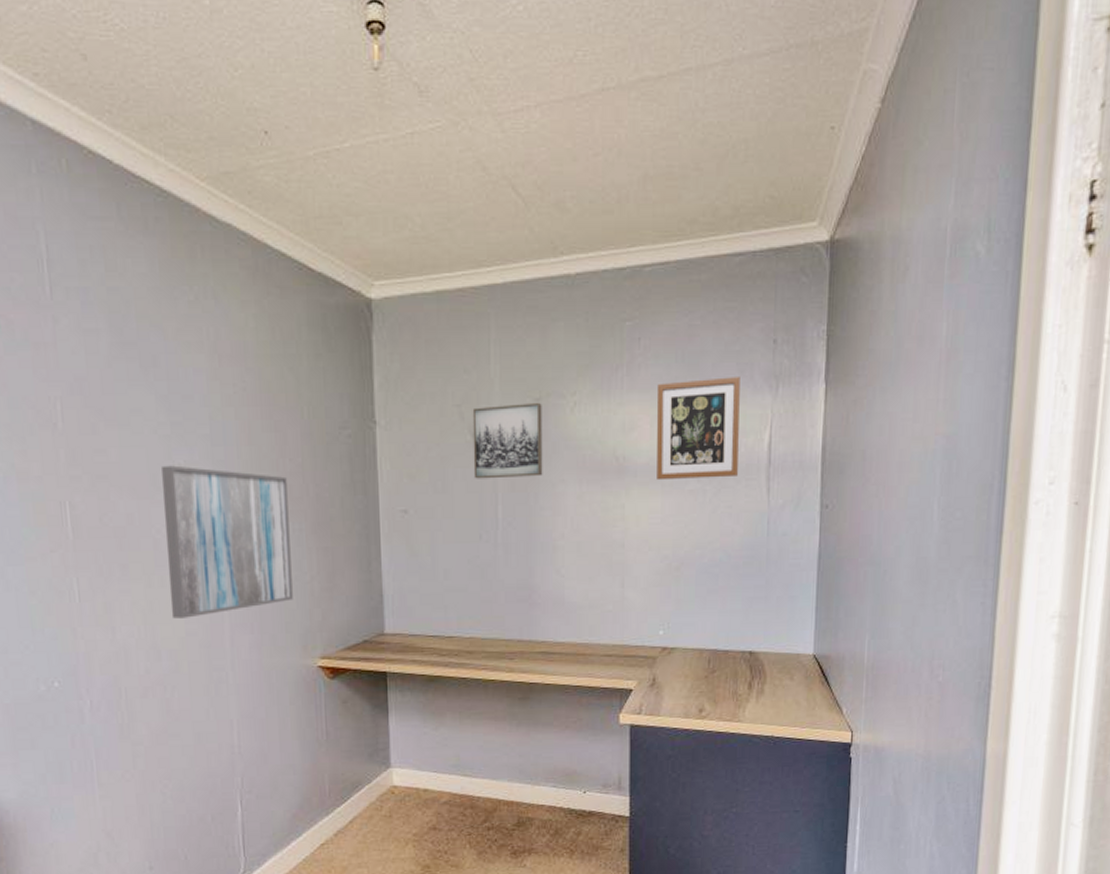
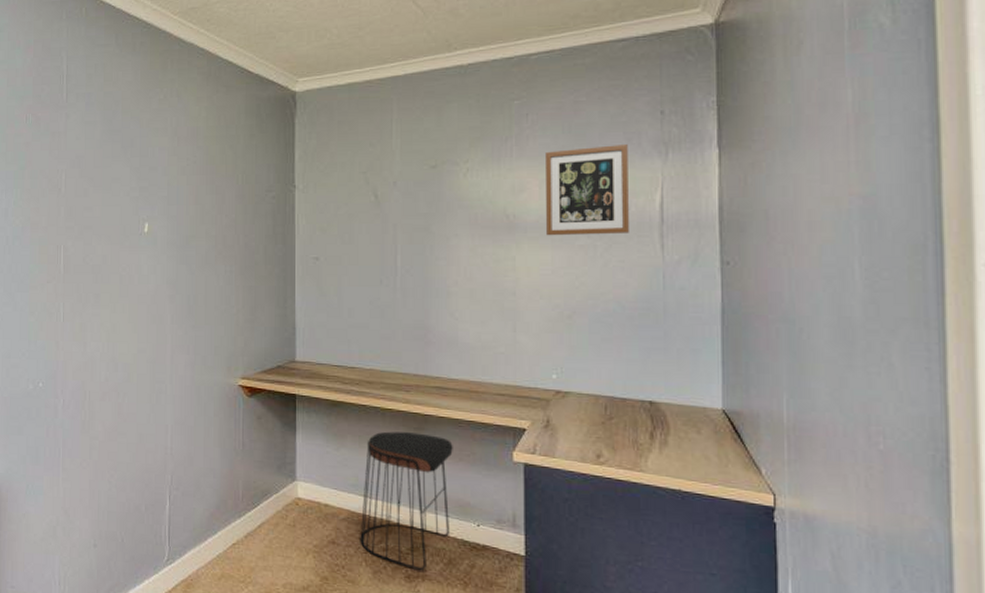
wall art: present [162,465,293,619] -> none [128,219,222,339]
stool: none [463,703,559,846] -> present [360,431,453,571]
wall art: present [472,402,543,479] -> none [376,169,438,233]

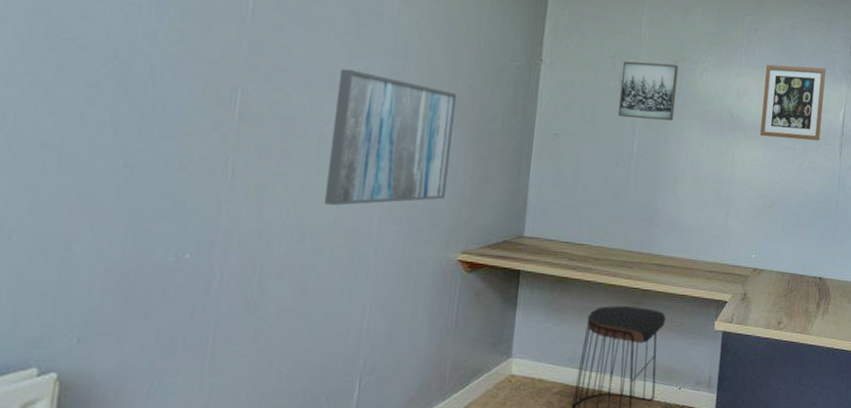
wall art: none [128,219,222,339] -> present [323,68,456,206]
wall art: none [376,169,438,233] -> present [617,60,679,121]

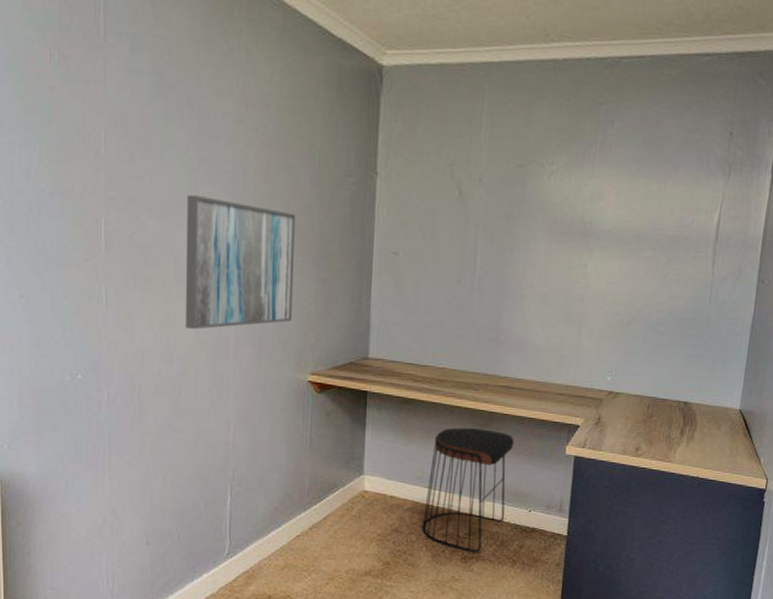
wall art: present [617,60,679,121] -> none [458,168,524,233]
picture frame: present [760,64,826,141] -> none [617,161,698,249]

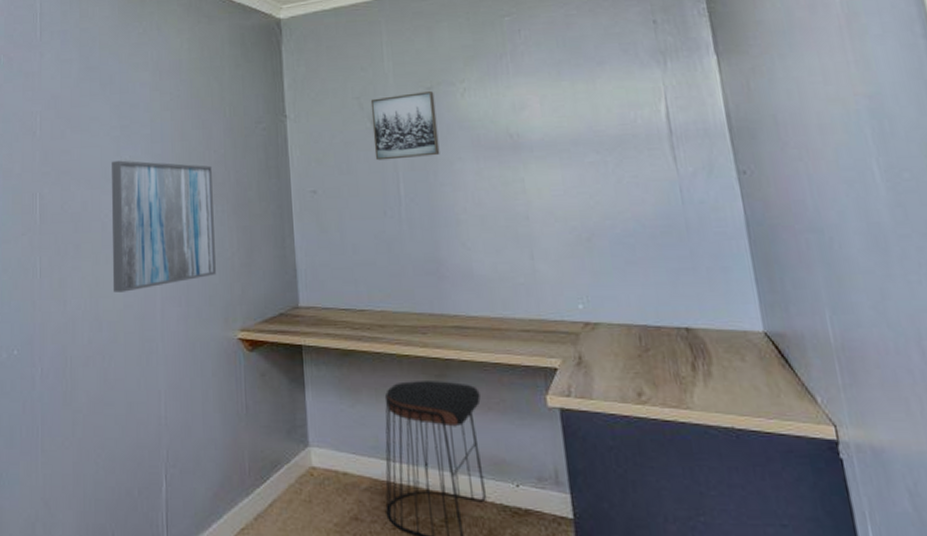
wall art: none [458,168,524,233] -> present [370,90,440,161]

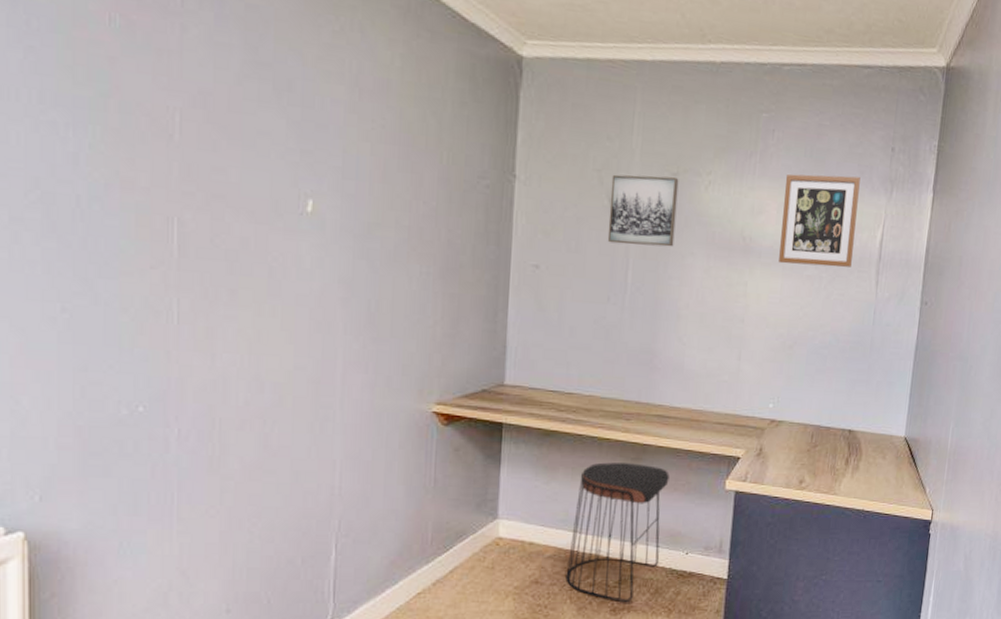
wall art: present [111,160,216,292] -> none [280,192,419,352]
picture frame: none [543,56,638,154] -> present [779,174,860,268]

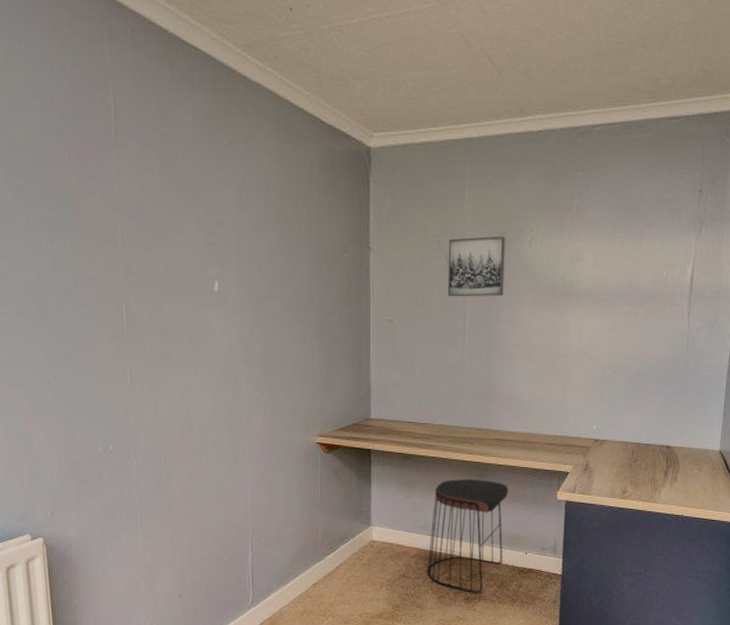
picture frame: present [779,174,860,268] -> none [597,220,670,303]

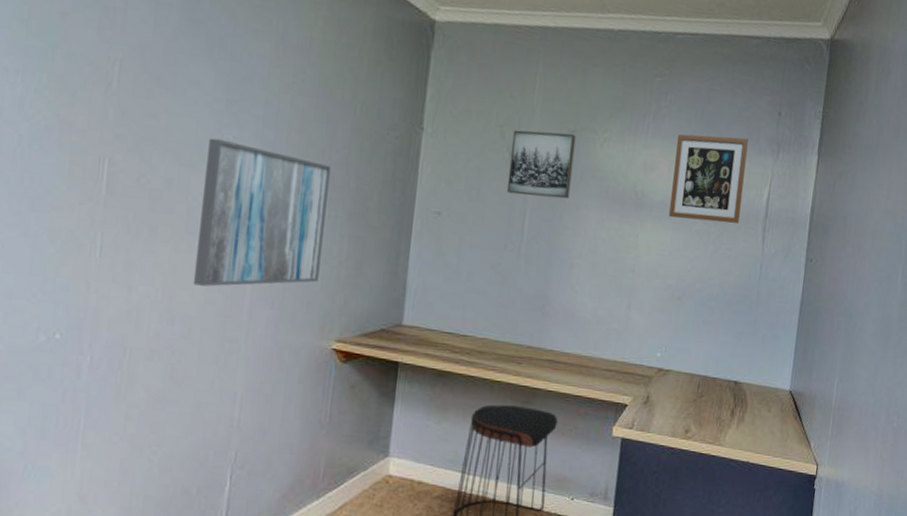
wall art: none [198,277,298,400] -> present [192,138,331,287]
picture frame: none [597,220,670,303] -> present [669,134,748,223]

